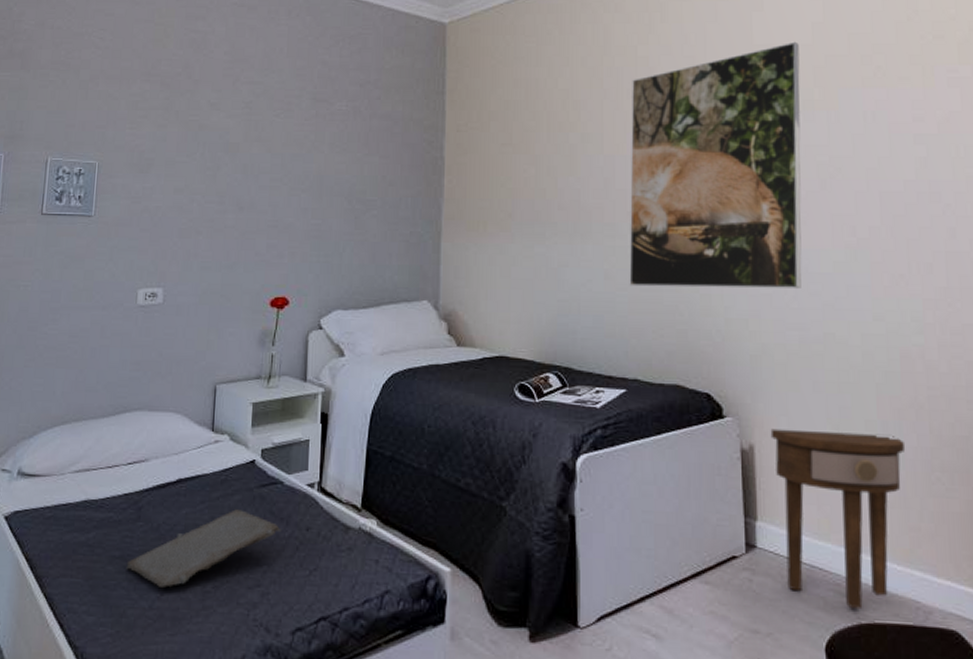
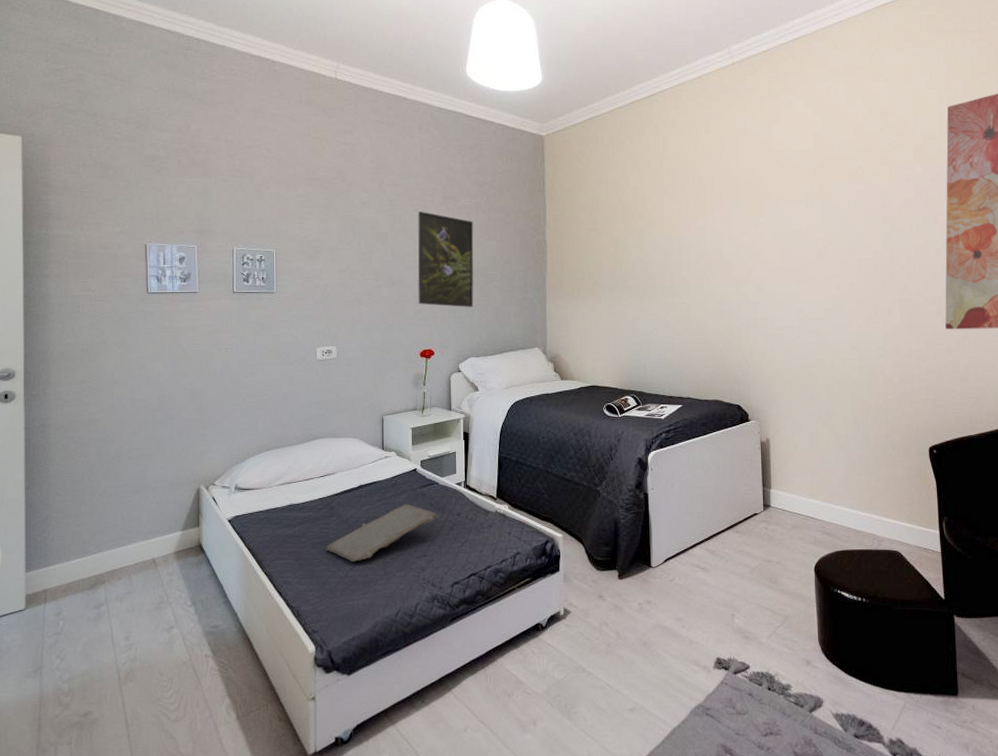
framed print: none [272,116,350,243] -> present [418,211,474,307]
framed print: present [629,41,802,289] -> none [683,148,804,332]
side table: present [770,428,906,608] -> none [781,426,870,541]

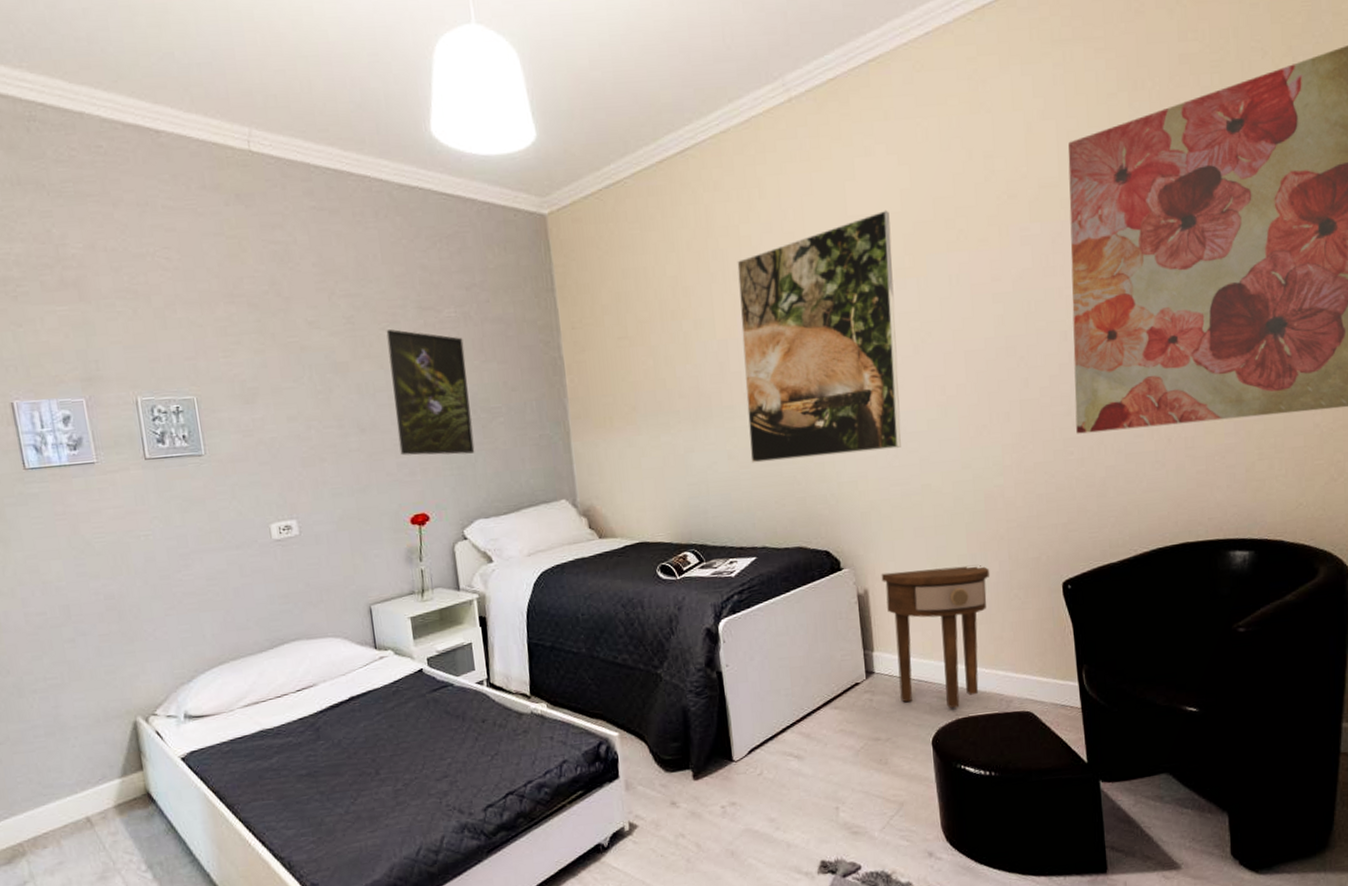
tray: present [325,504,439,562] -> none [315,714,459,794]
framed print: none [683,148,804,332] -> present [737,210,901,463]
side table: none [781,426,870,541] -> present [881,564,990,708]

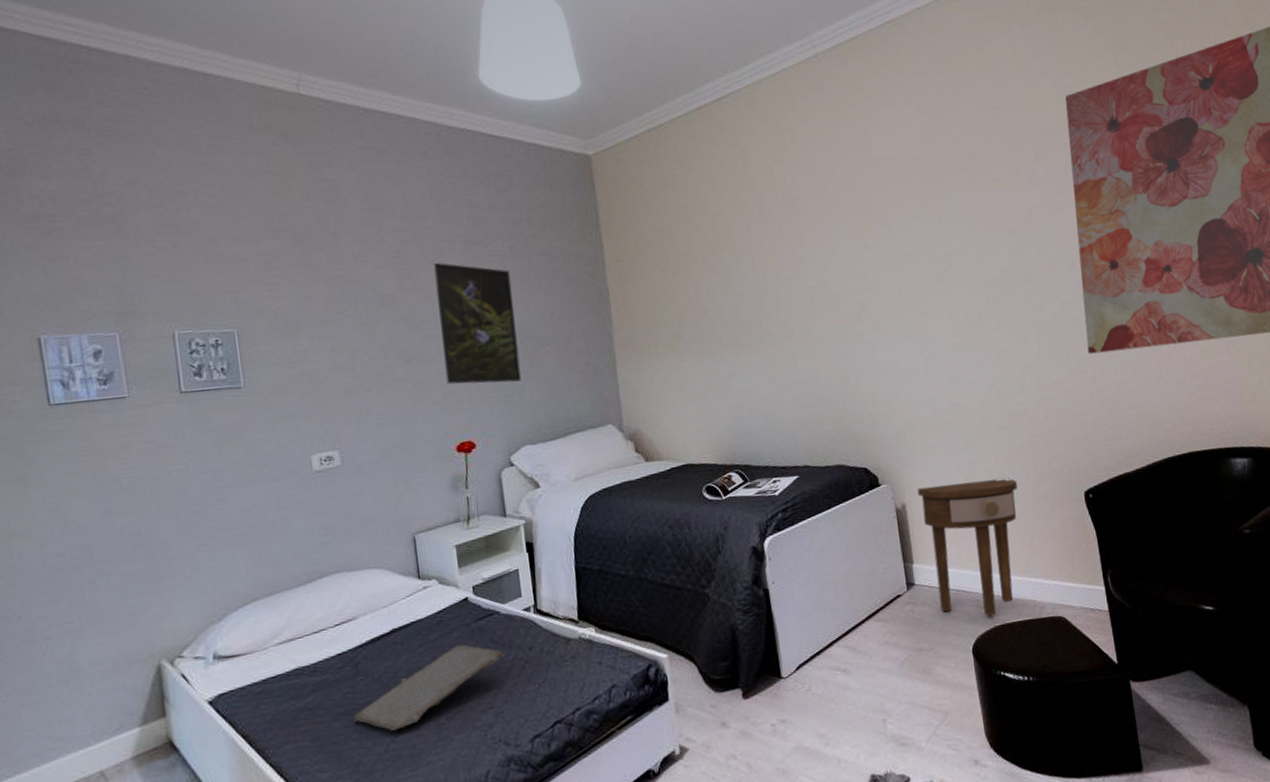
tray: none [315,714,459,794] -> present [353,644,505,731]
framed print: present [737,210,901,463] -> none [772,153,931,386]

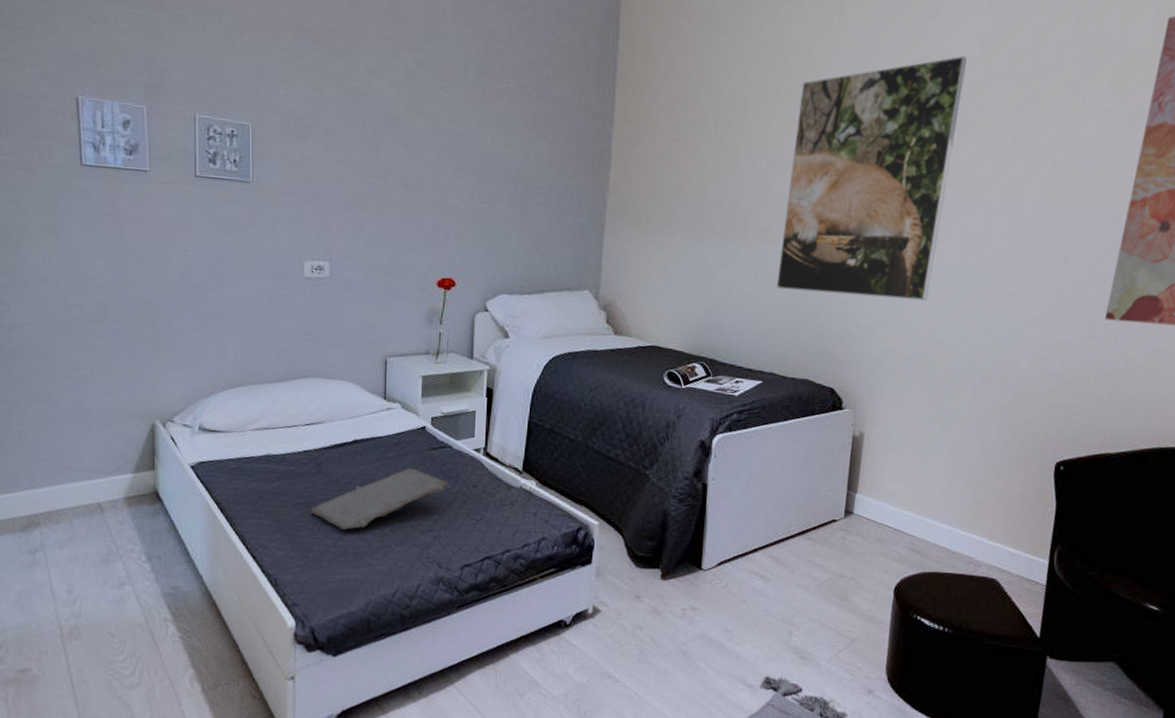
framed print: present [433,262,522,385] -> none [438,89,517,229]
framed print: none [772,153,931,386] -> present [776,55,967,301]
side table: present [917,477,1018,616] -> none [873,420,988,561]

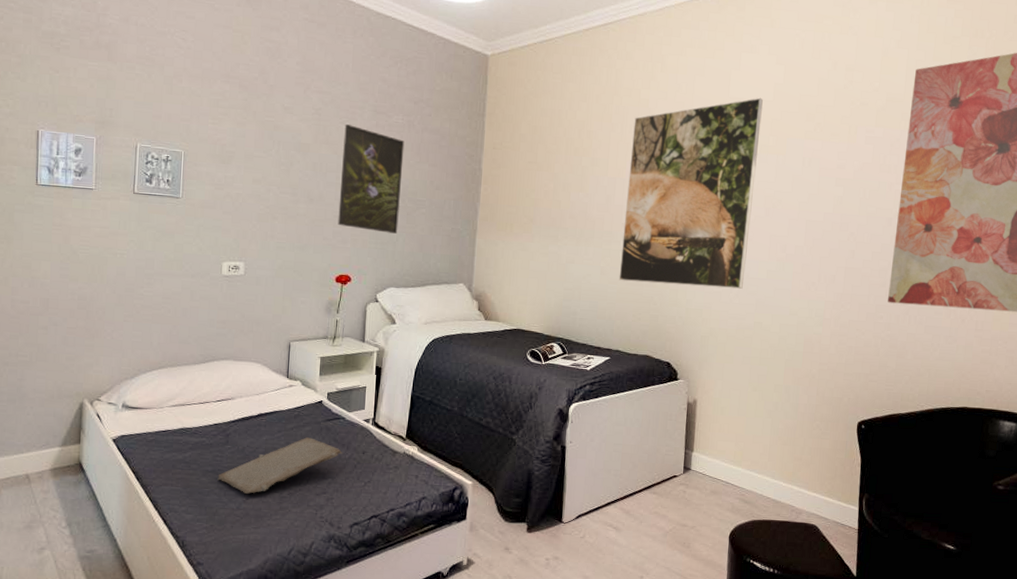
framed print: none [438,89,517,229] -> present [338,123,405,234]

